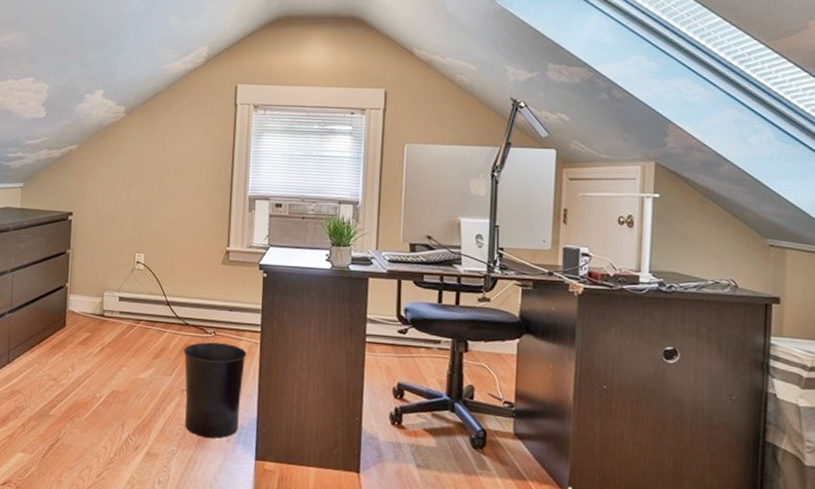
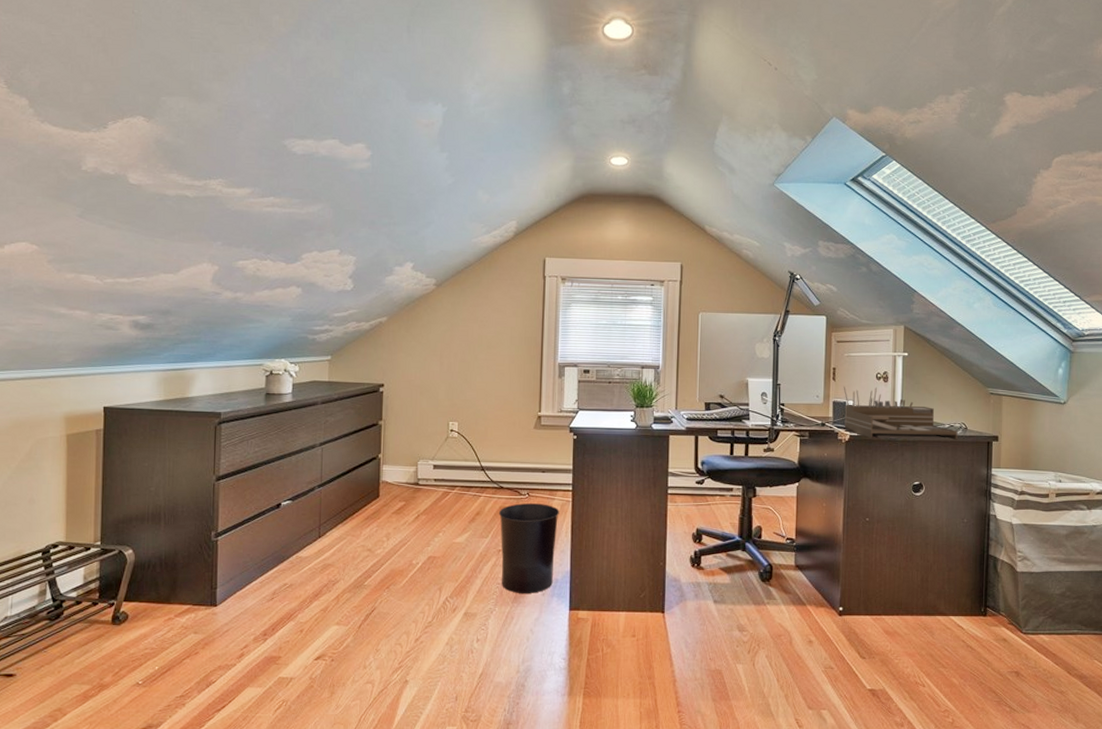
desk organizer: none [576,231,725,300] -> present [843,387,958,440]

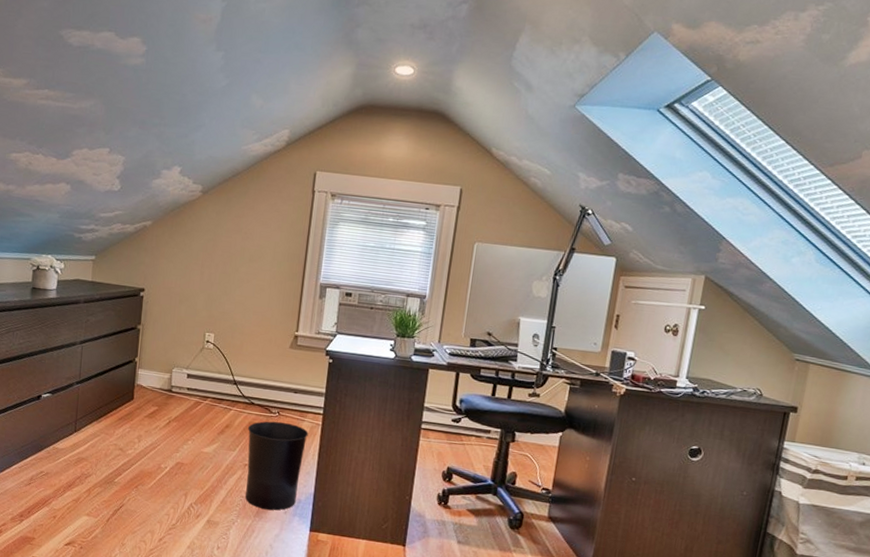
desk organizer: present [843,387,958,440] -> none [620,336,751,406]

